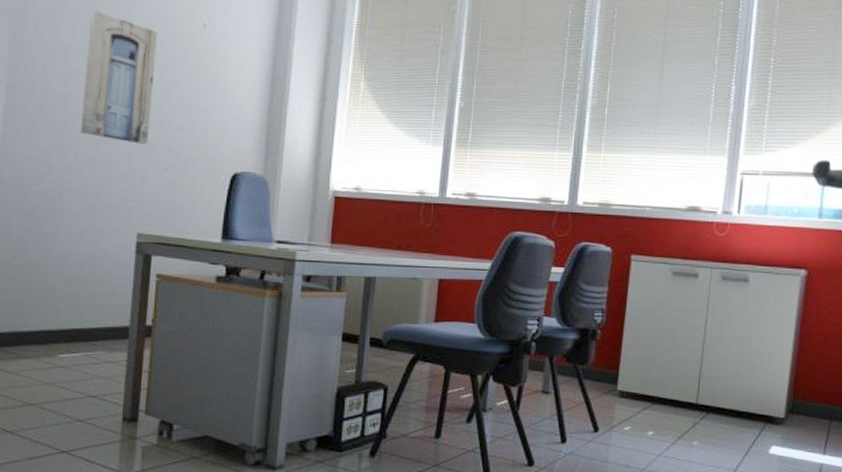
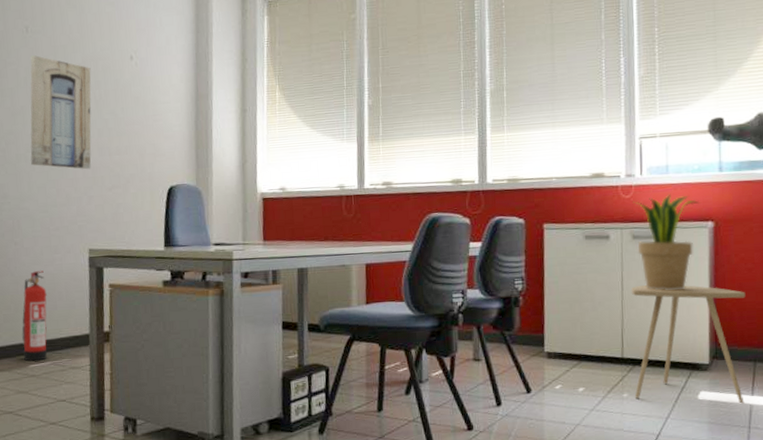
fire extinguisher: none [52,252,86,351] -> present [21,271,48,362]
side table: none [704,330,830,462] -> present [631,285,746,404]
potted plant: none [725,236,795,339] -> present [633,193,700,291]

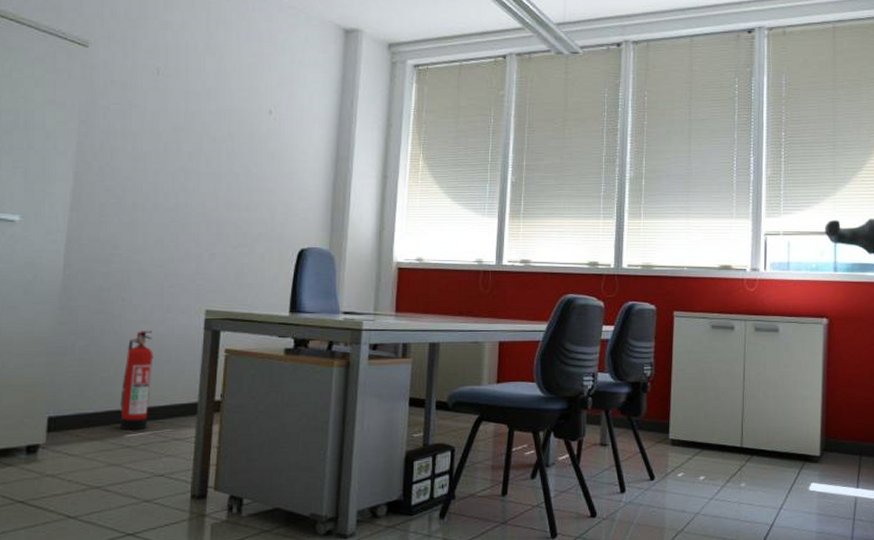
wall art: present [30,55,91,170] -> none [149,100,225,225]
side table: present [631,285,746,404] -> none [751,377,854,496]
potted plant: present [633,193,700,291] -> none [757,289,816,383]

